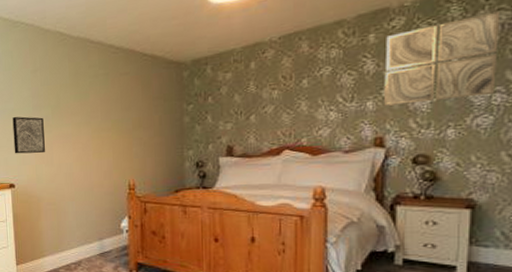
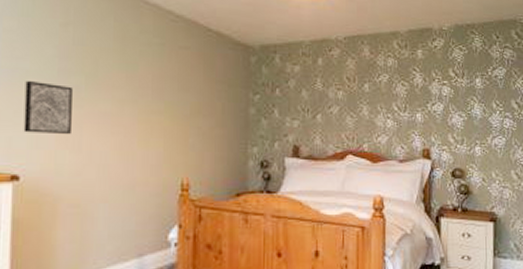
wall art: present [384,10,501,106] -> none [429,48,507,120]

